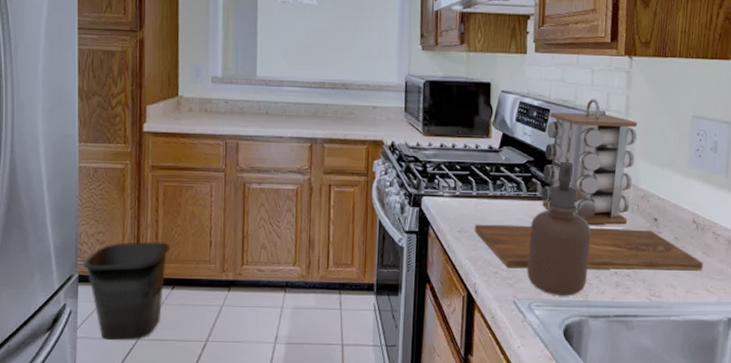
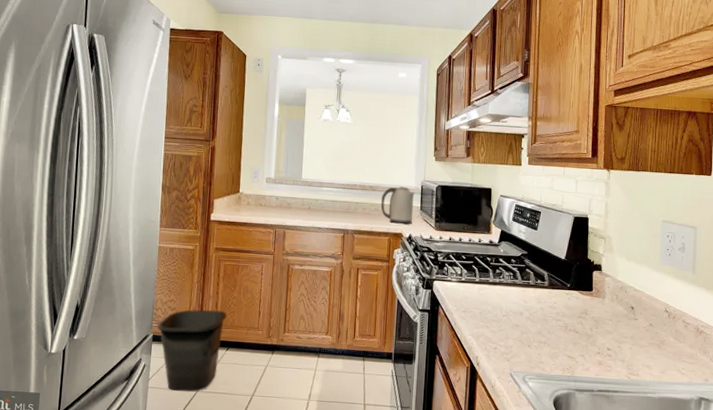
kettle: none [355,83,397,130] -> present [380,186,415,225]
cutting board: present [475,224,703,271] -> none [477,306,675,354]
soap dispenser: present [527,161,591,295] -> none [522,255,577,371]
spice rack: present [541,99,638,226] -> none [534,204,616,312]

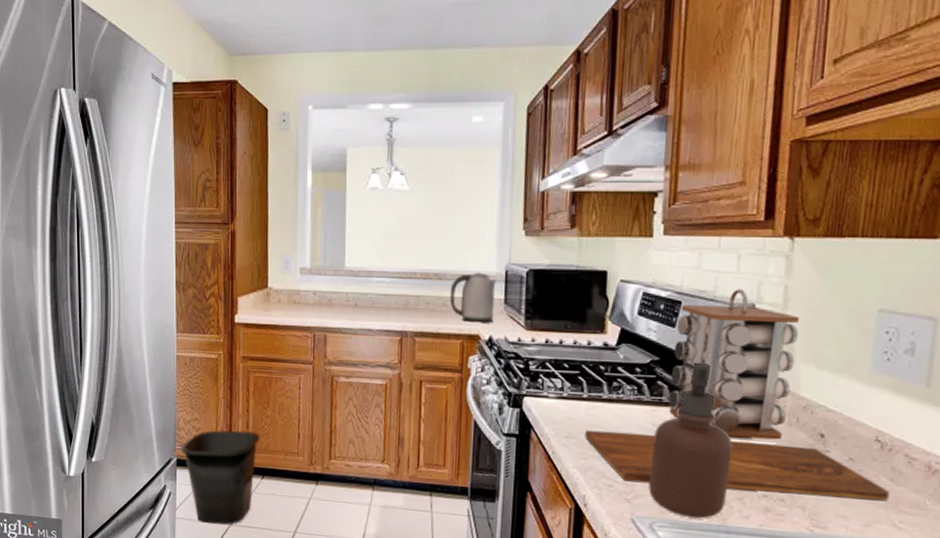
cutting board: none [477,306,675,354] -> present [585,430,890,500]
soap dispenser: none [522,255,577,371] -> present [648,362,733,518]
spice rack: none [534,204,616,312] -> present [668,289,800,440]

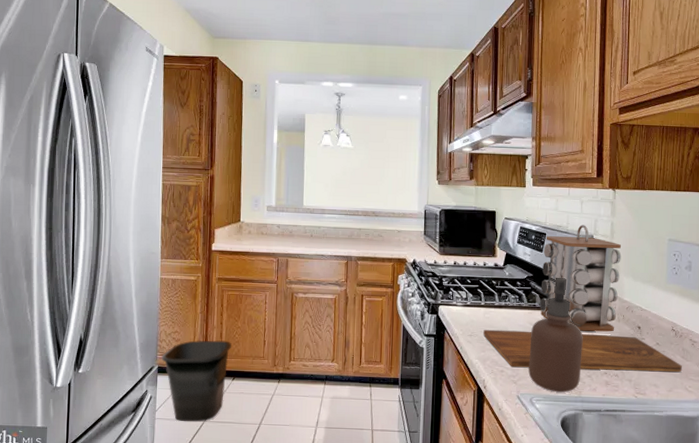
kettle: present [449,272,496,323] -> none [383,211,418,250]

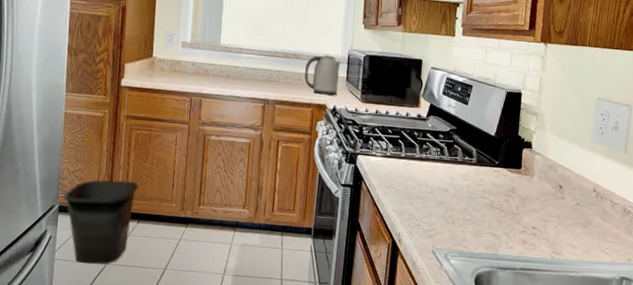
kettle: none [383,211,418,250] -> present [304,55,341,96]
cutting board: present [483,329,682,372] -> none [402,181,601,233]
soap dispenser: present [528,277,583,392] -> none [445,131,503,249]
spice rack: present [540,225,622,332] -> none [461,78,549,190]

